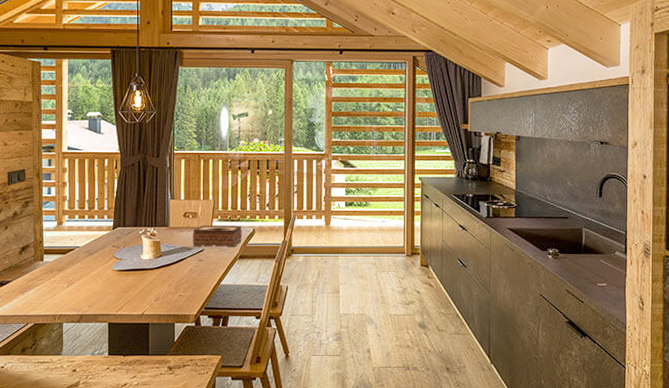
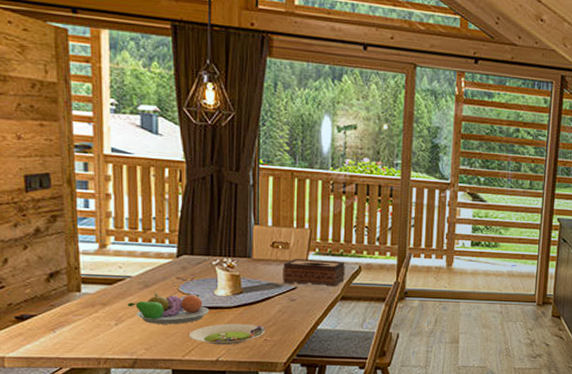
fruit bowl: none [76,259,137,285] -> present [127,292,210,325]
salad plate: none [121,282,180,301] -> present [188,323,266,345]

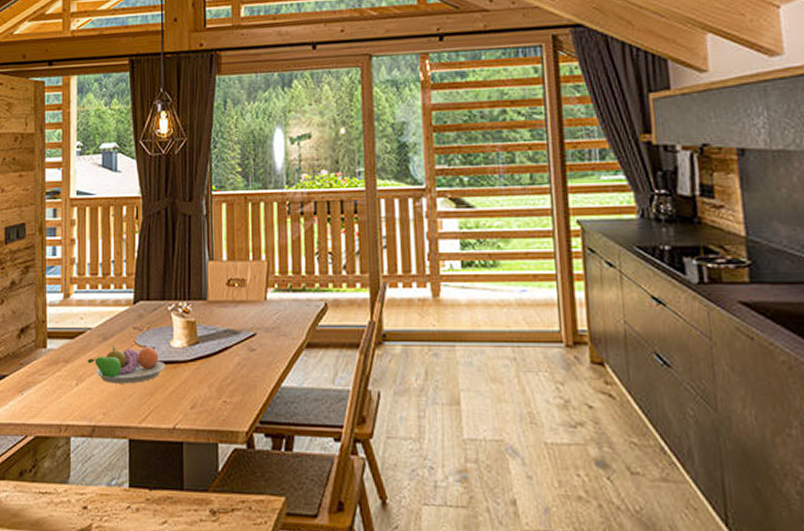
salad plate: present [188,323,266,345] -> none [145,381,224,409]
tissue box: present [283,259,345,287] -> none [240,298,309,332]

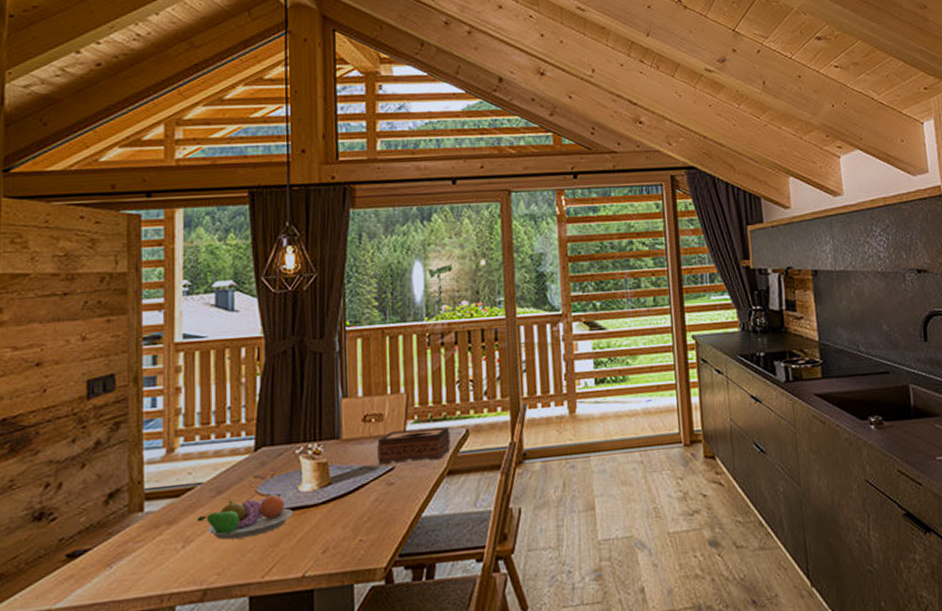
tissue box: none [240,298,309,332] -> present [377,426,451,465]

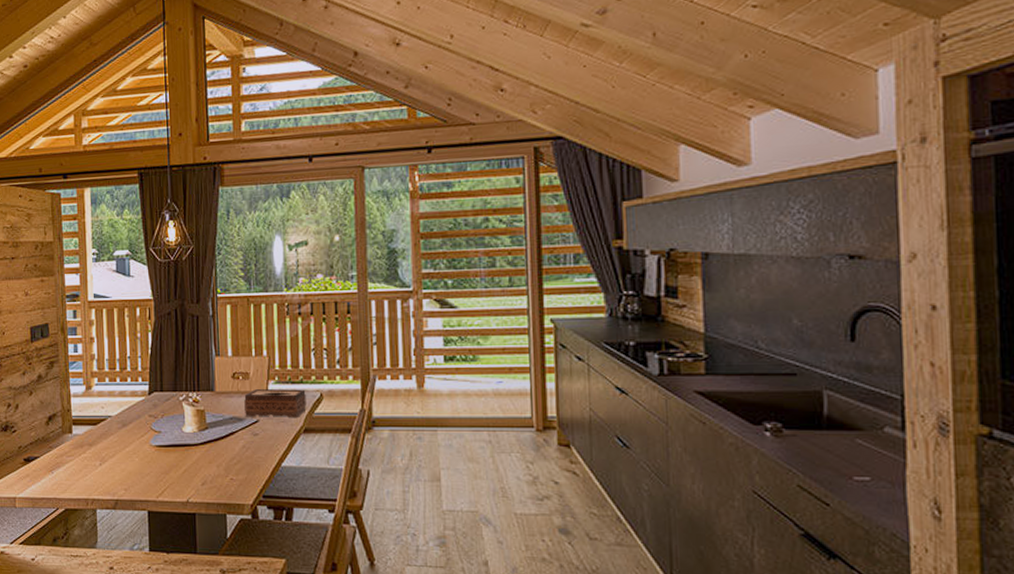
fruit bowl: present [196,494,293,540] -> none [108,431,179,464]

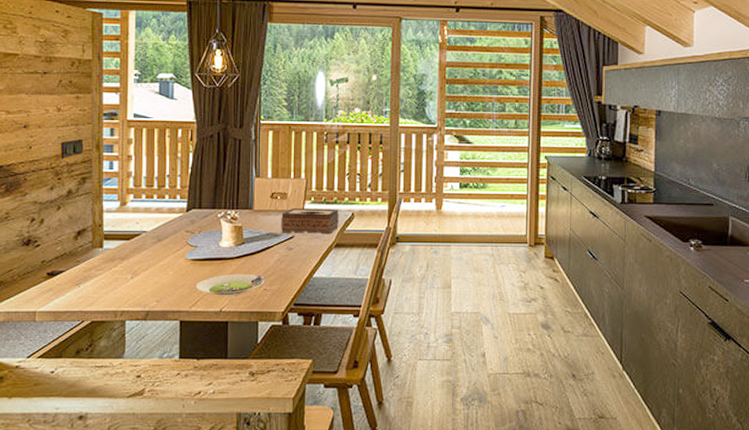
salad plate: none [161,461,231,485] -> present [195,273,265,296]

